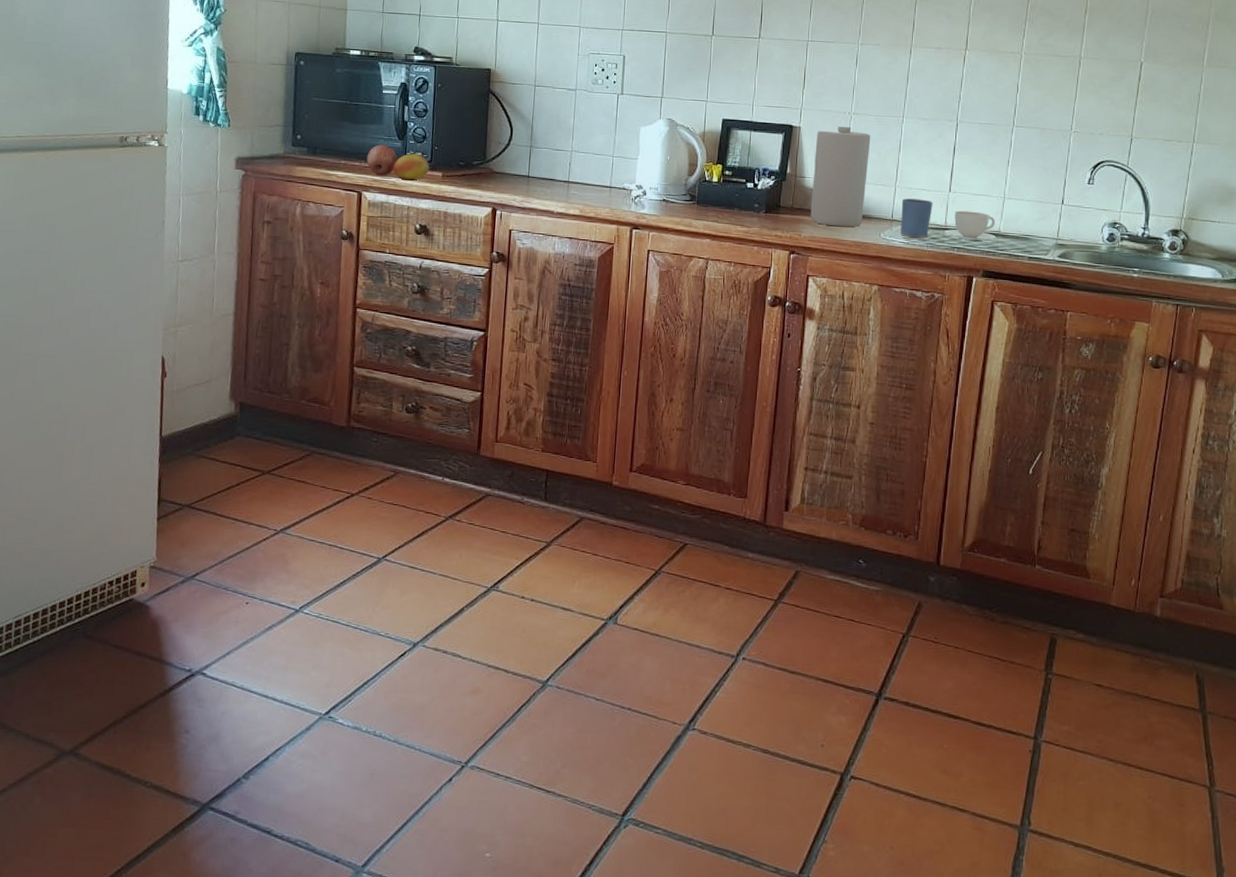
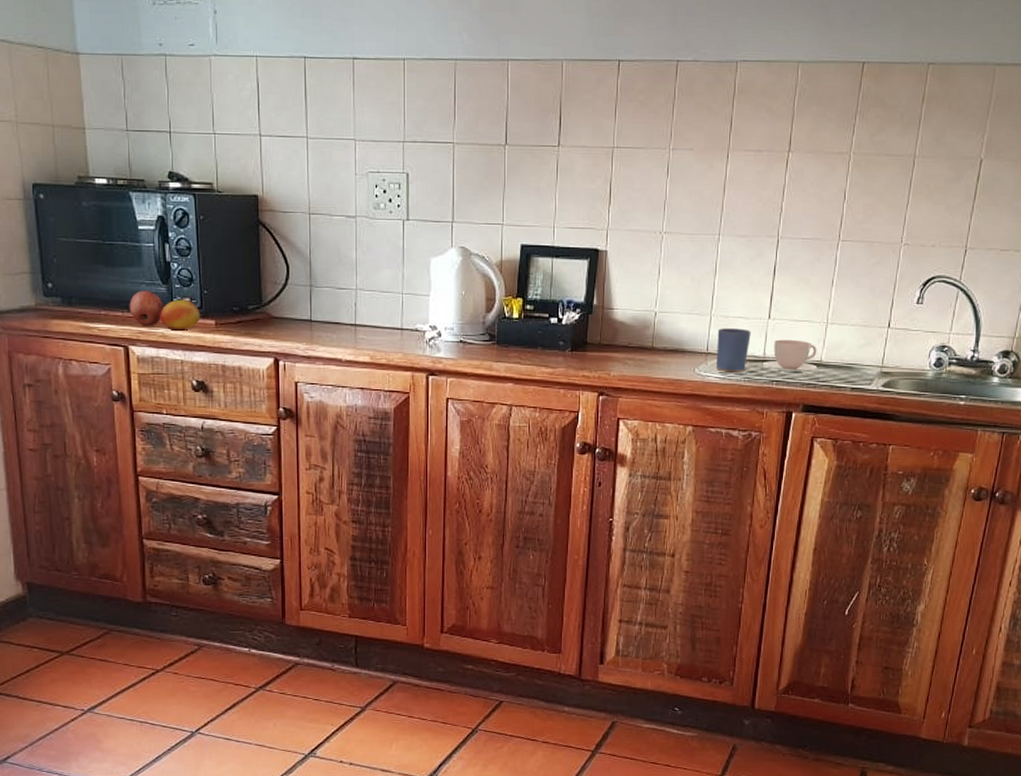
paper towel holder: present [810,127,871,227] -> none [619,249,684,363]

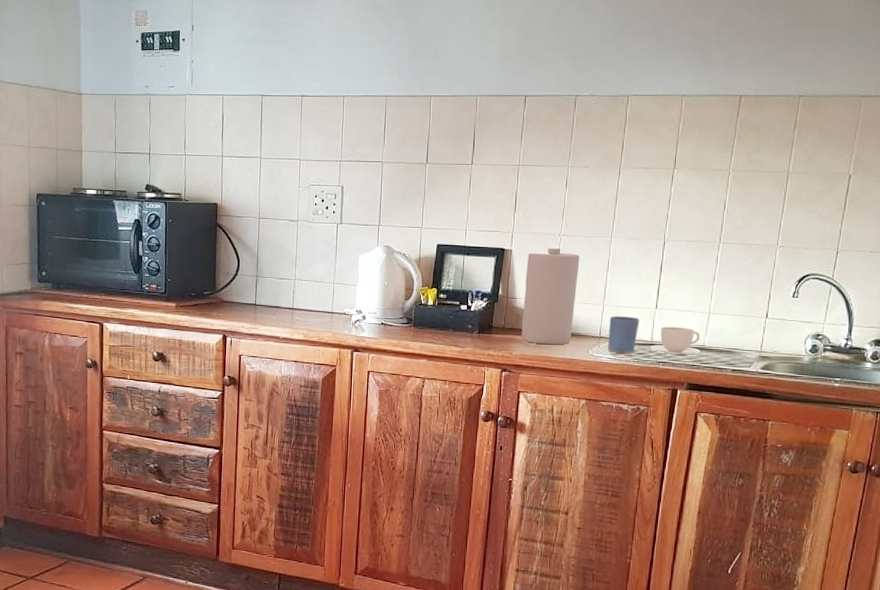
fruit: present [129,290,164,326] -> none [106,278,135,307]
fruit: present [160,299,200,331] -> none [131,286,164,311]
paper towel holder: none [619,249,684,363] -> present [521,248,580,345]

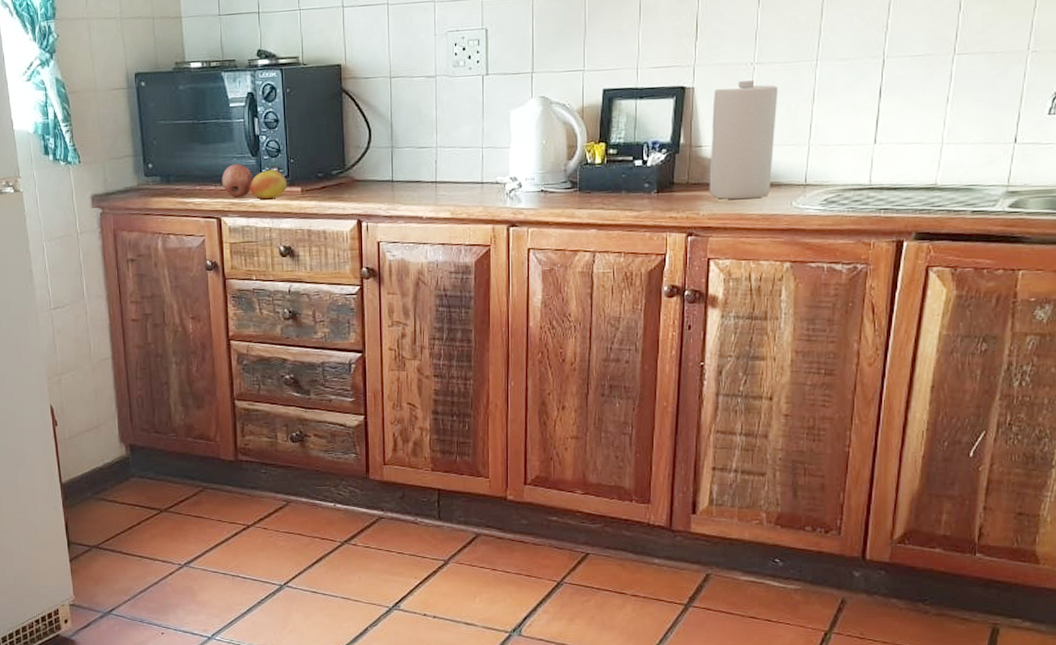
fruit: none [106,278,135,307] -> present [221,164,253,198]
fruit: none [131,286,164,311] -> present [250,169,287,200]
mug: present [608,316,640,354] -> none [816,156,854,203]
teacup: present [650,326,701,355] -> none [868,163,932,199]

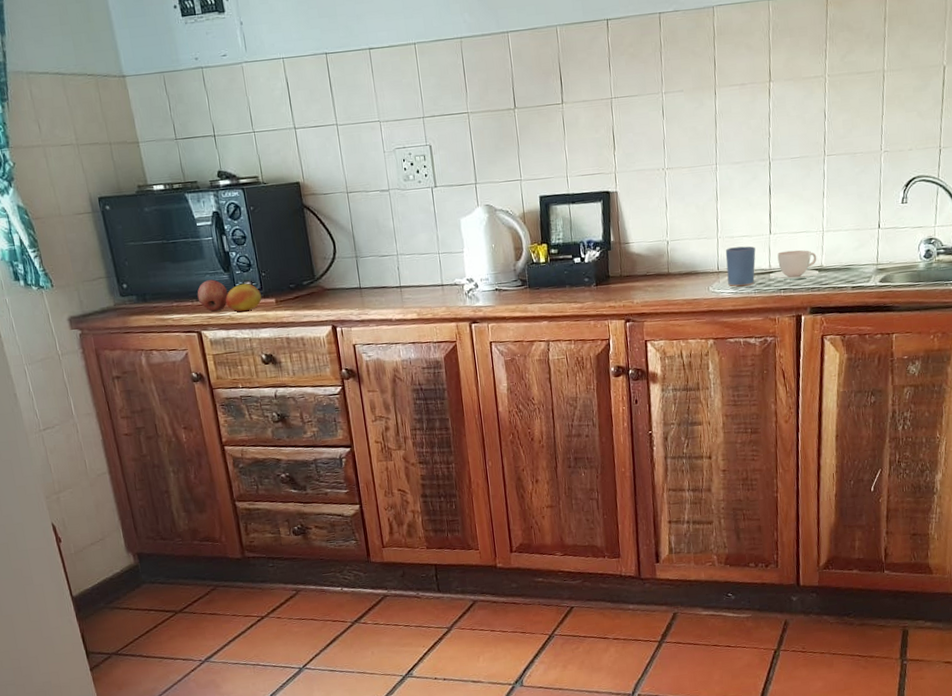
paper towel holder: present [709,80,778,200] -> none [634,184,690,289]
mug: none [816,156,854,203] -> present [725,246,756,287]
teacup: none [868,163,932,199] -> present [769,250,819,280]

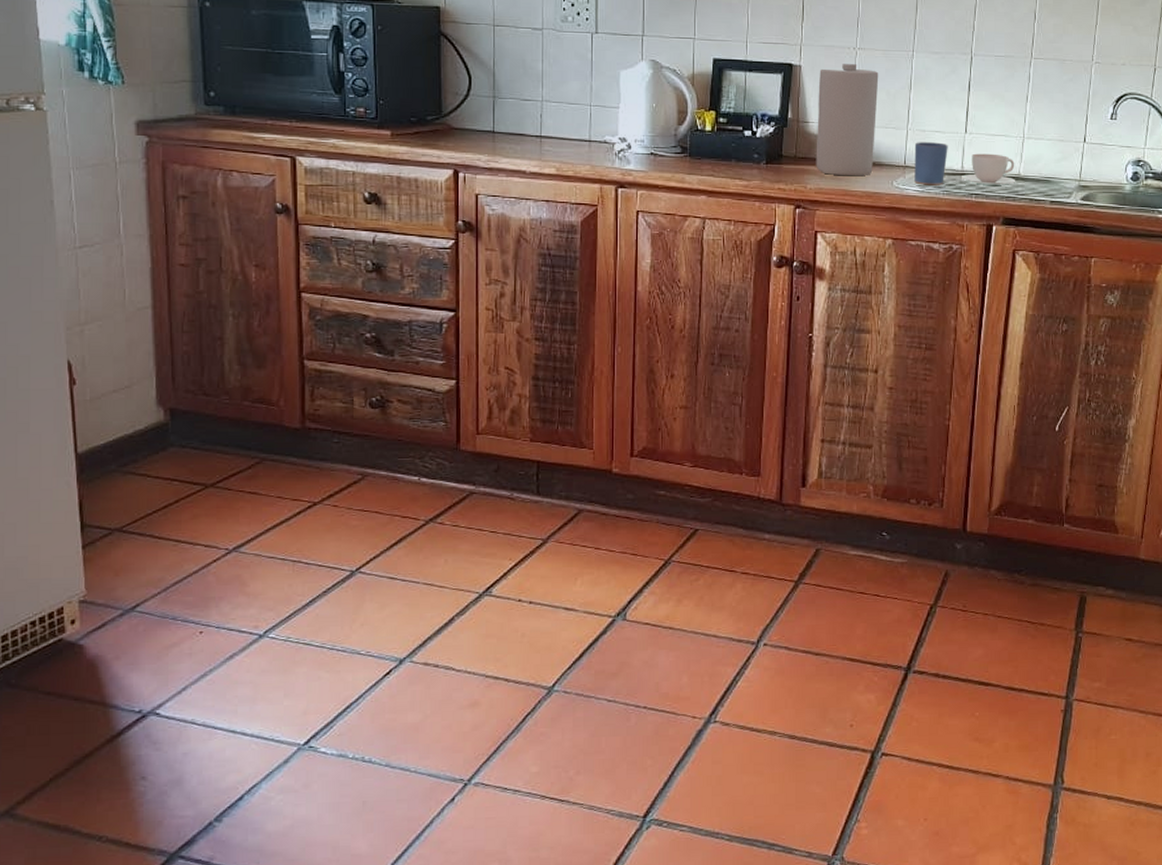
fruit: present [197,279,228,312] -> none [298,100,336,136]
fruit: present [225,283,262,312] -> none [331,109,375,141]
paper towel holder: none [634,184,690,289] -> present [816,64,879,176]

